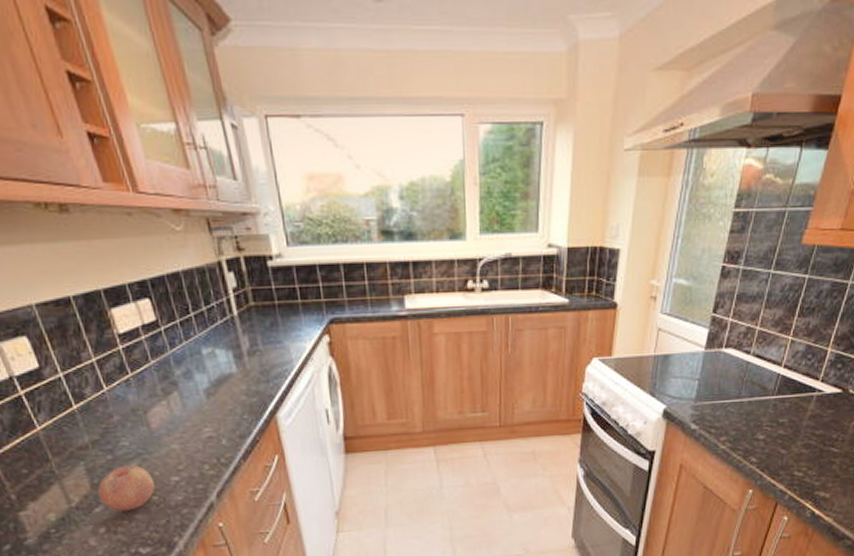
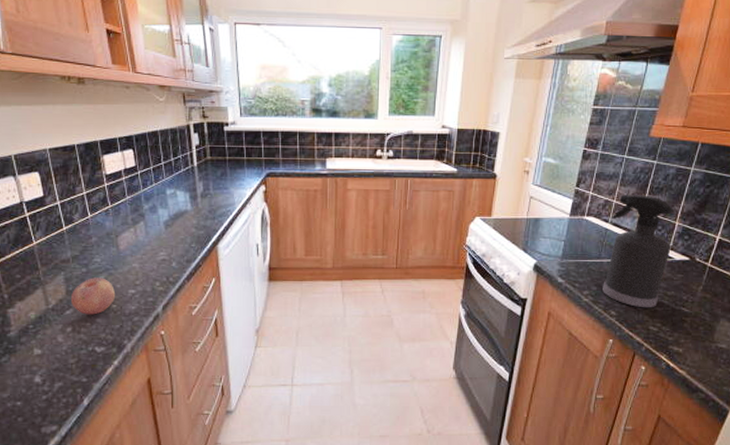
spray bottle: none [742,318,827,452] -> present [603,195,674,308]

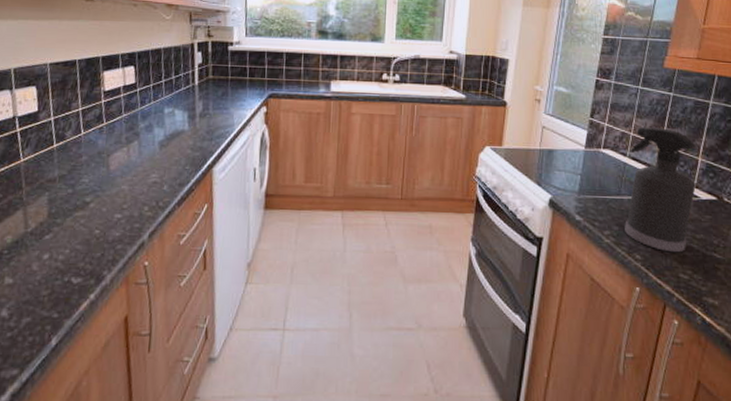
fruit: present [70,277,116,315] -> none [51,199,101,241]

